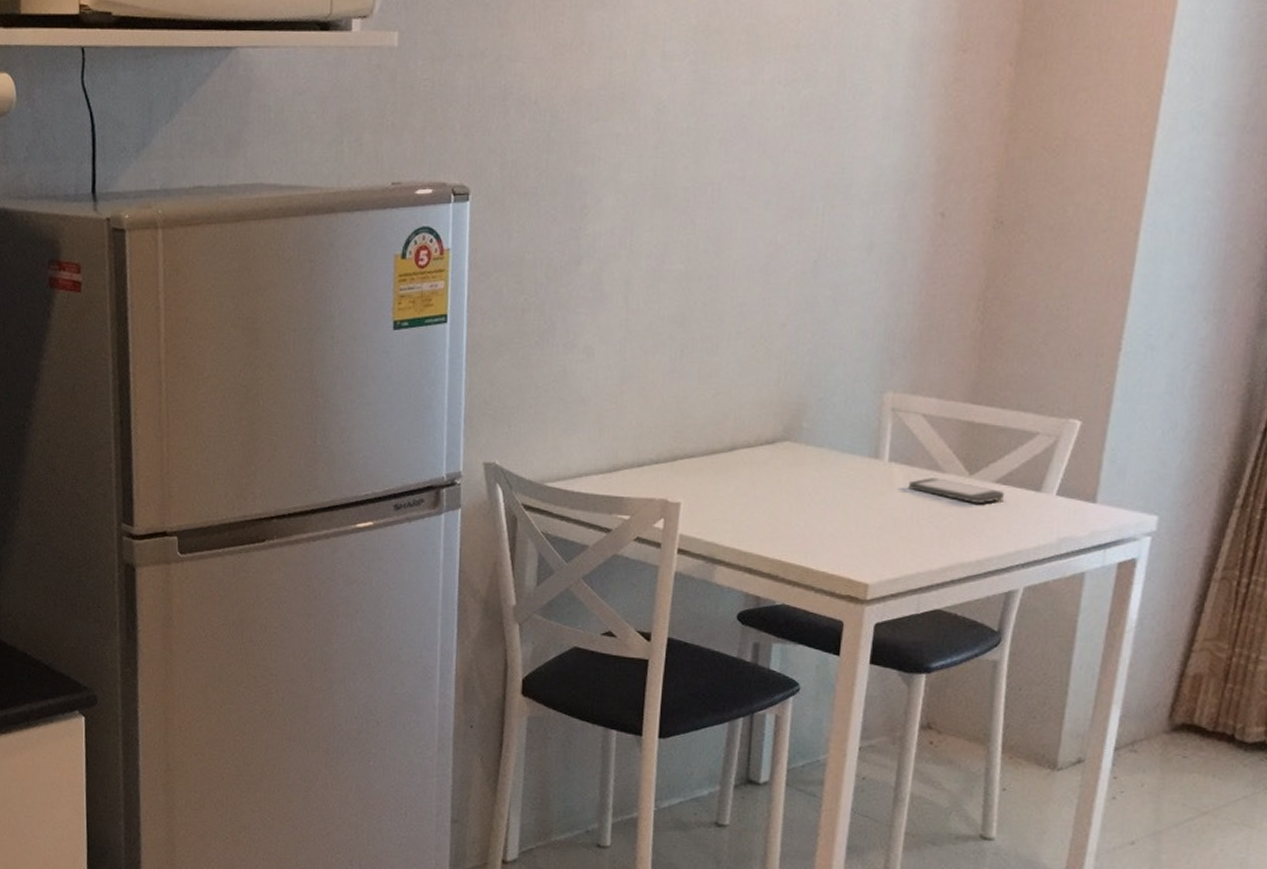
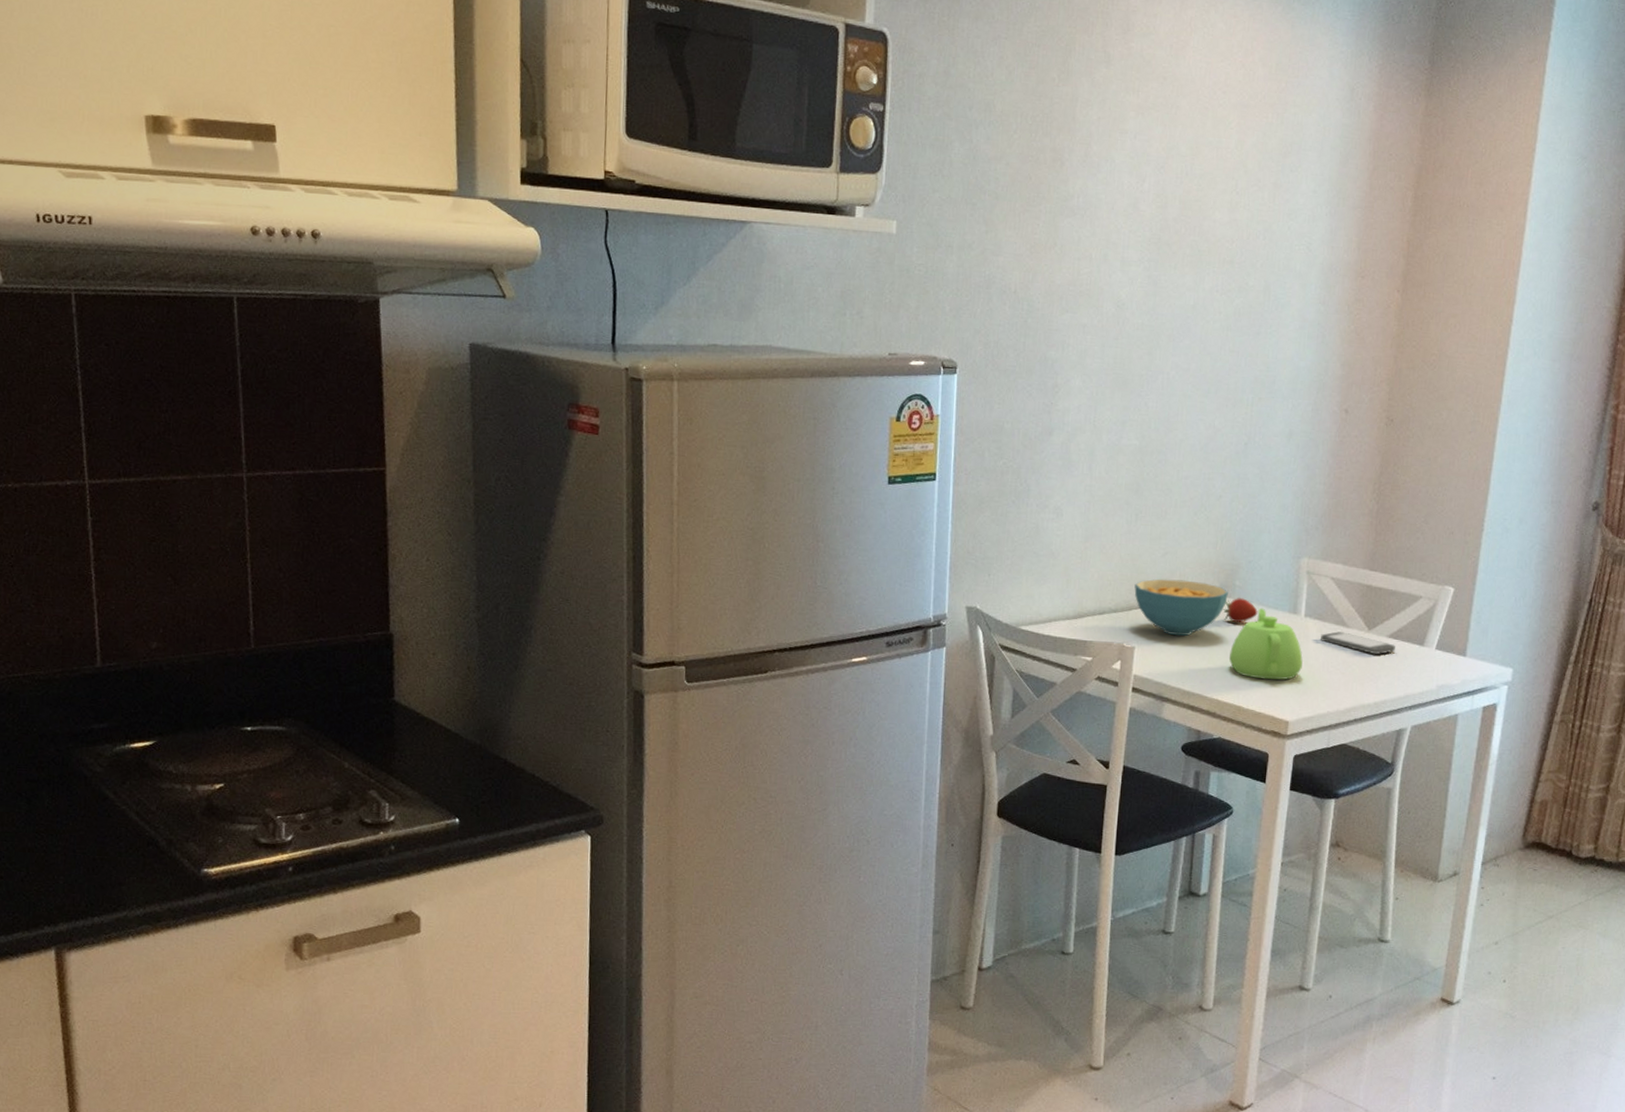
cereal bowl: none [679,423,794,489] -> present [1134,579,1228,636]
fruit: none [788,442,830,471] -> present [1223,598,1258,623]
teapot: none [795,453,886,537] -> present [1229,608,1303,680]

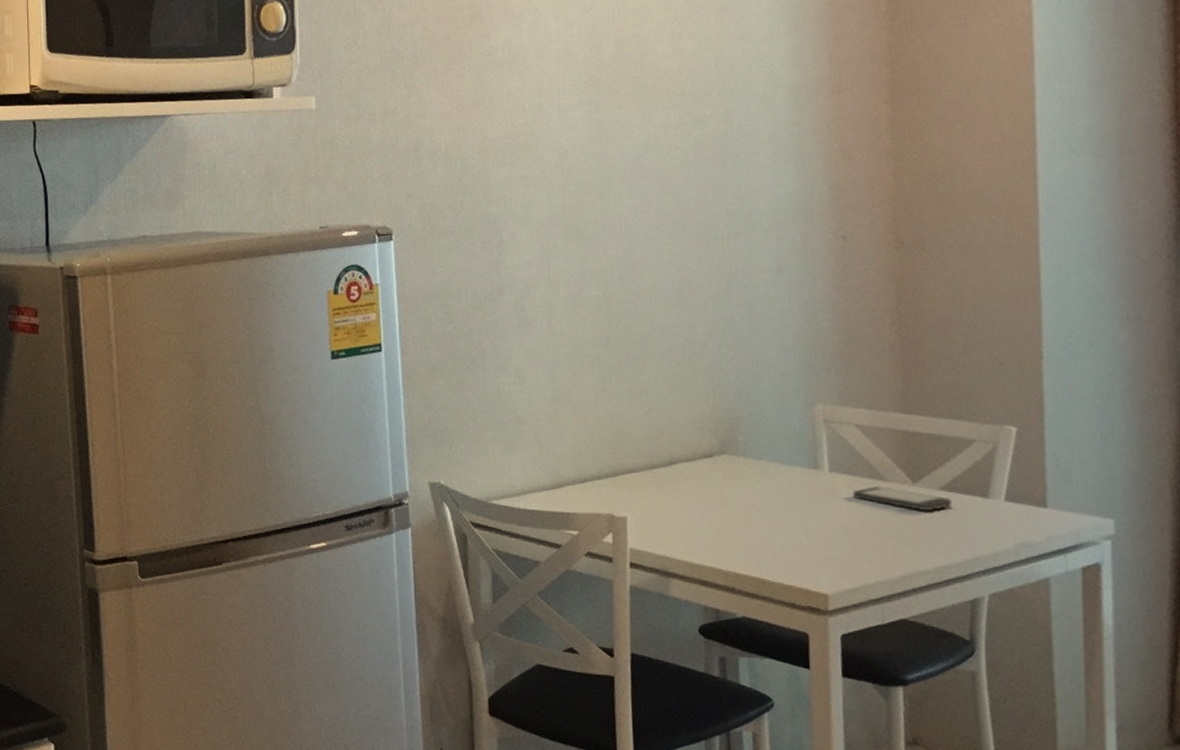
cereal bowl: present [1134,579,1228,636] -> none [617,439,731,502]
fruit: present [1223,598,1258,623] -> none [727,455,770,483]
teapot: present [1229,608,1303,680] -> none [742,464,835,547]

